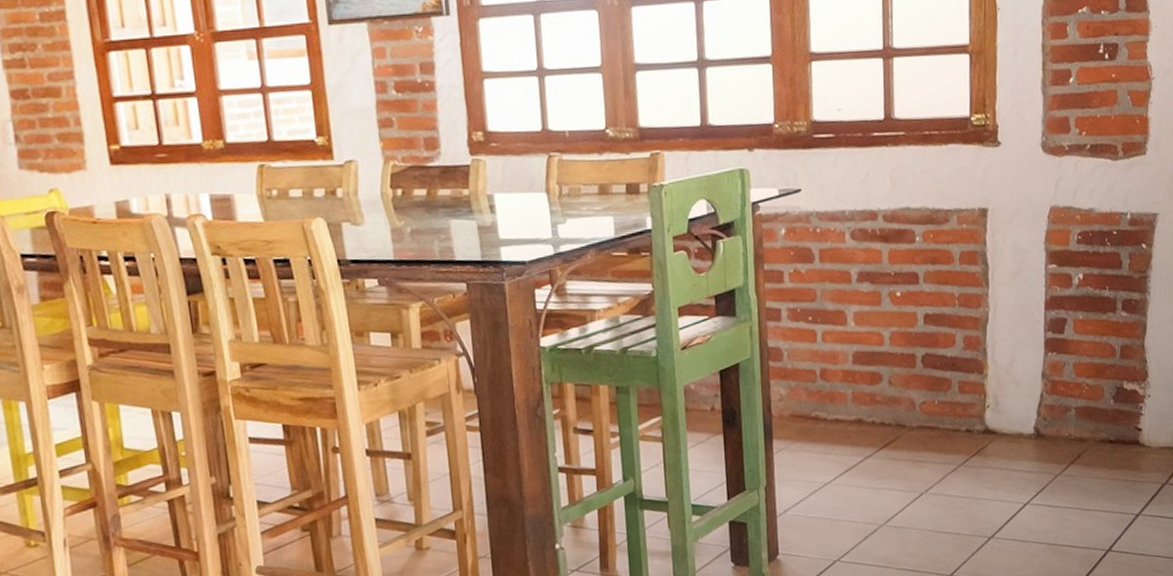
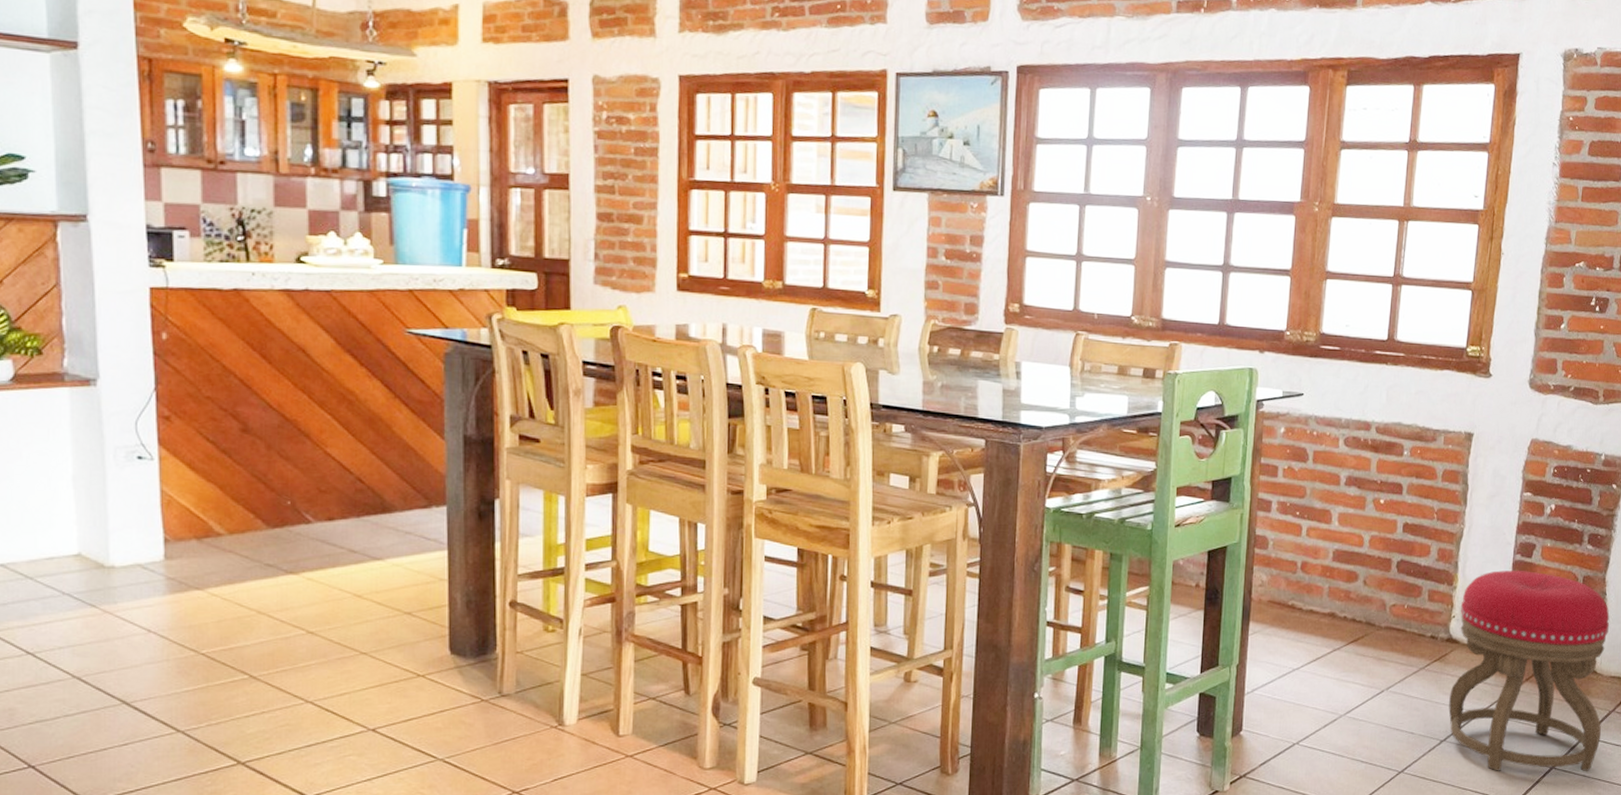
stool: none [992,348,1156,562] -> present [1448,570,1610,772]

